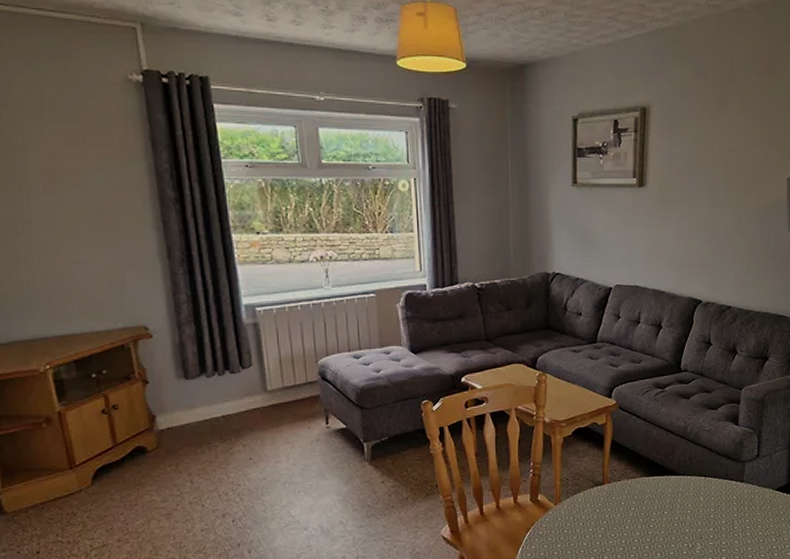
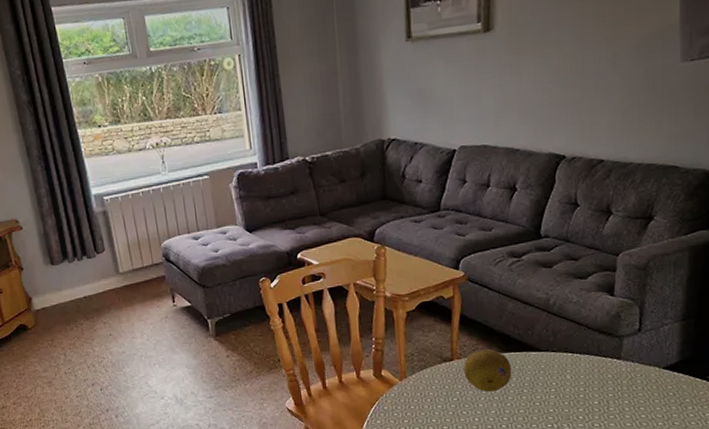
fruit: none [613,473,655,514] -> present [464,348,512,392]

